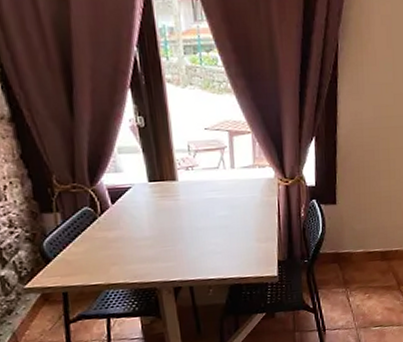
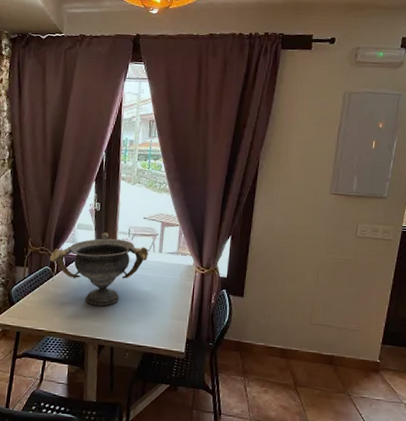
decorative bowl: none [86,153,218,244] -> present [49,232,148,306]

